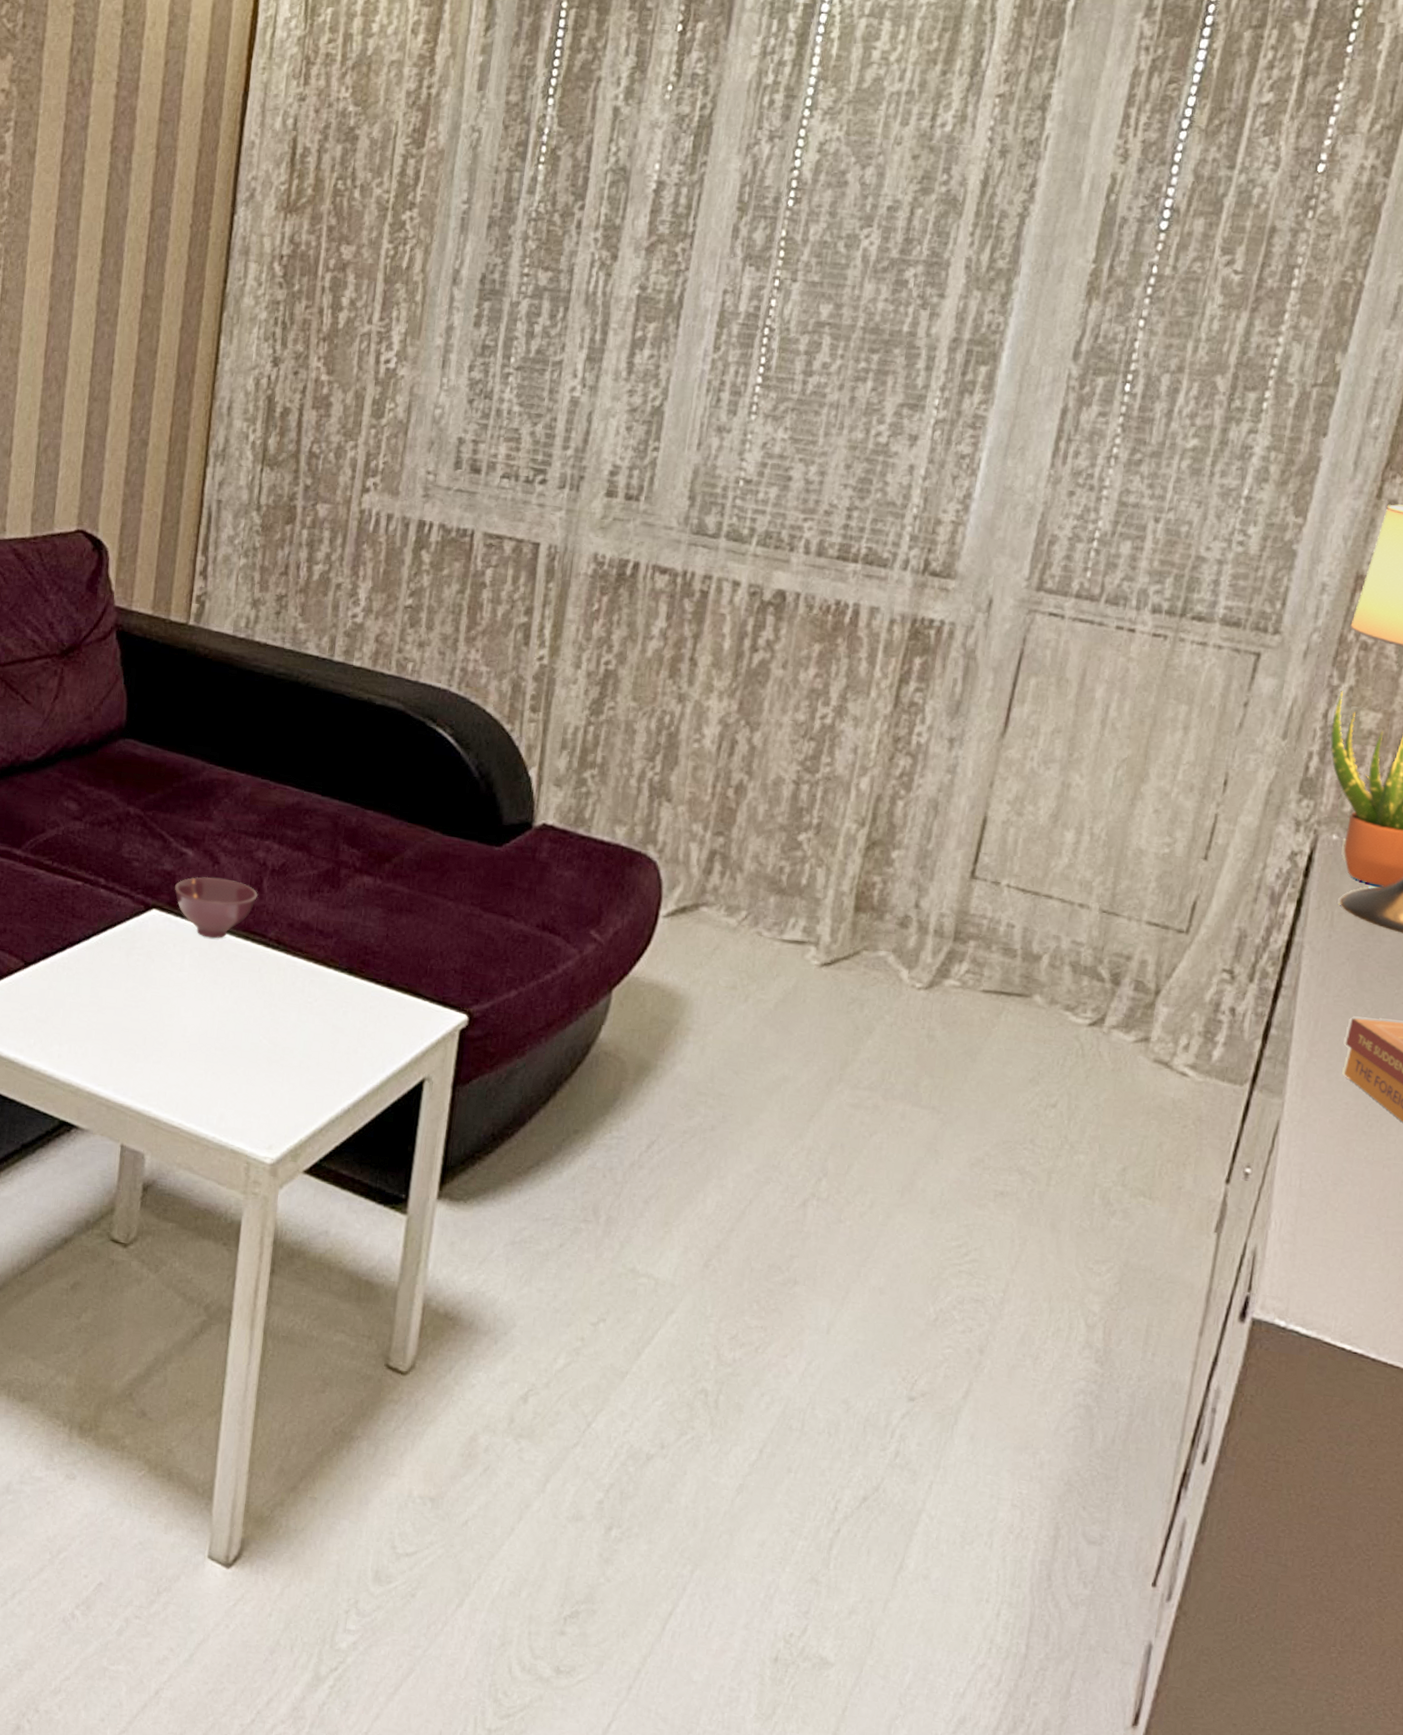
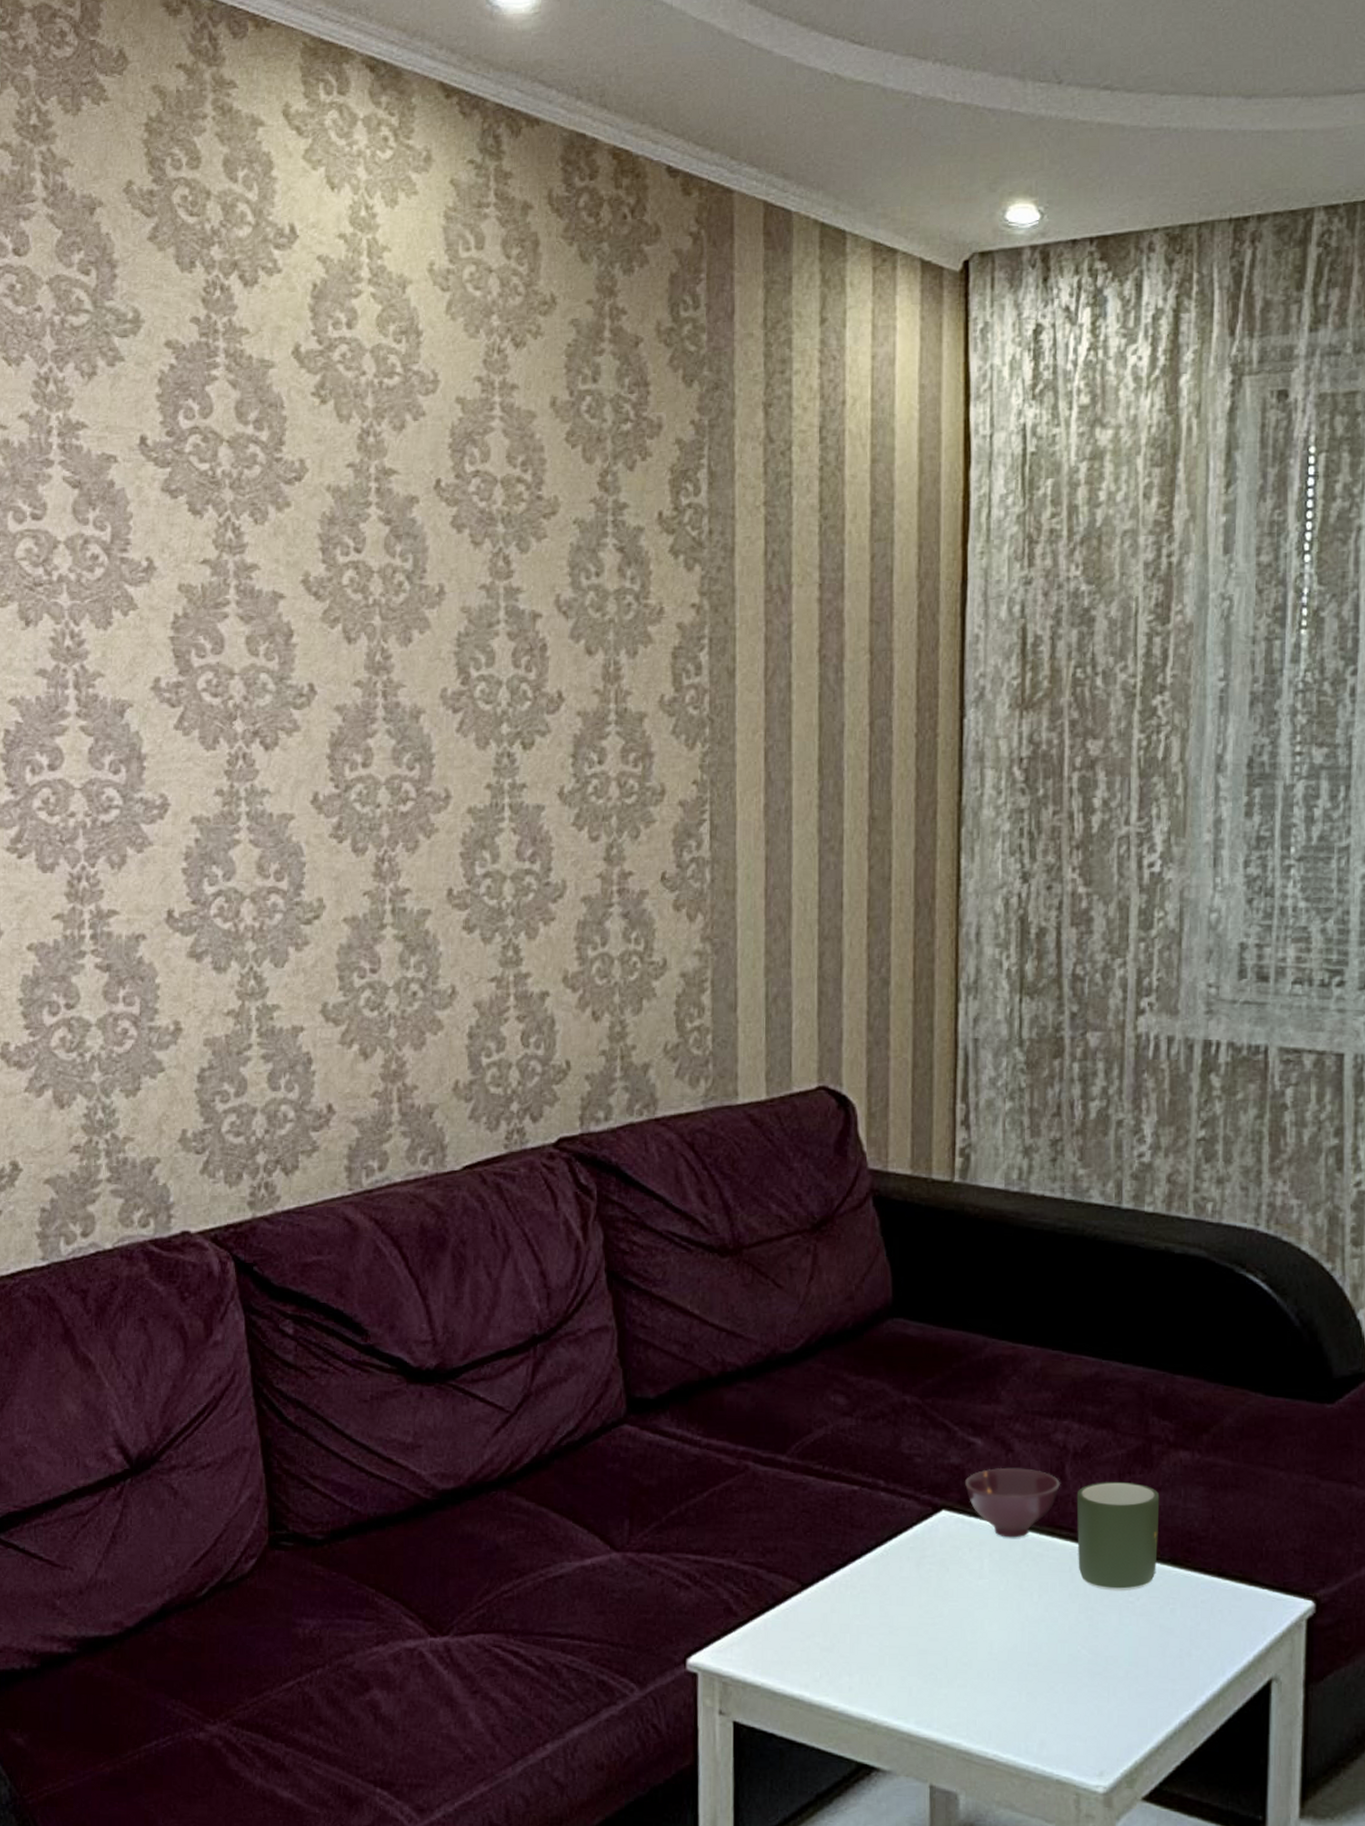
mug: none [267,897,343,993] -> present [1076,1481,1160,1592]

